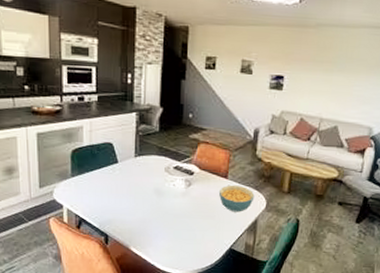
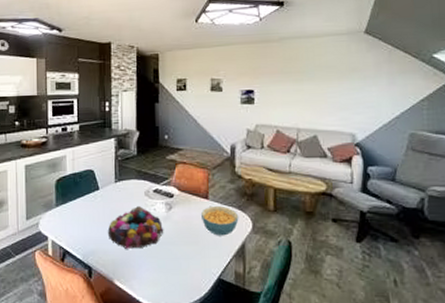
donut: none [126,181,182,220] -> present [108,206,164,249]

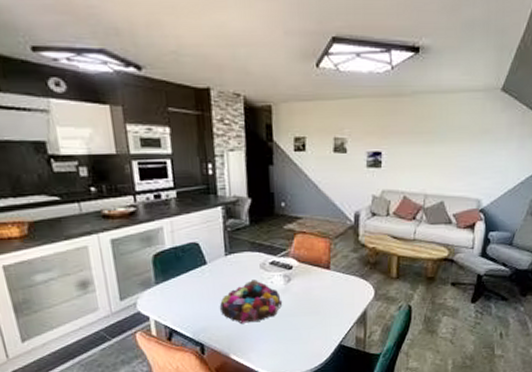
cereal bowl: present [201,205,239,236] -> none [323,275,361,305]

